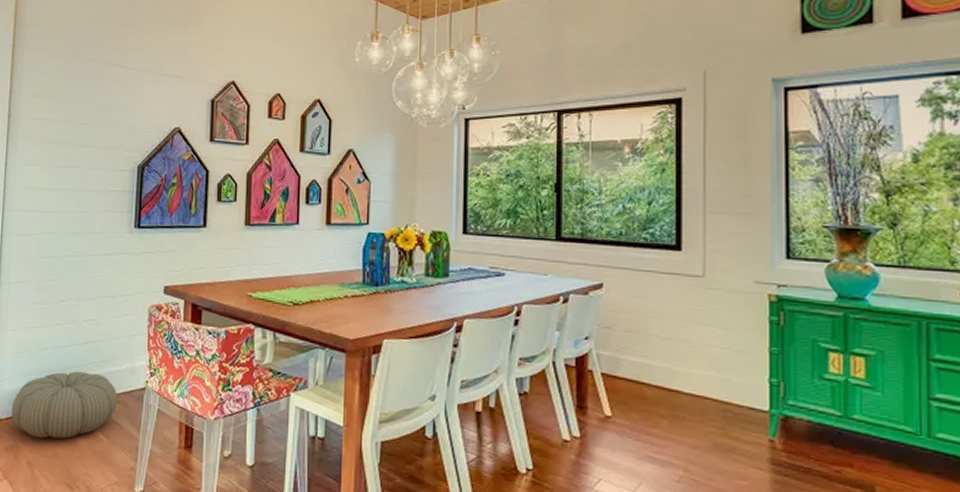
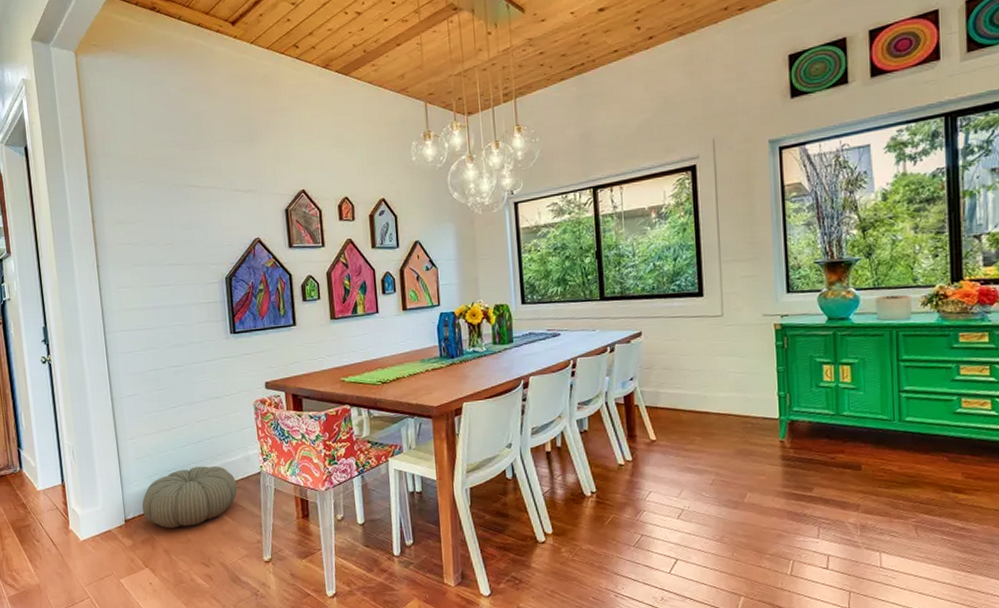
planter: none [900,276,948,311] -> present [875,294,912,321]

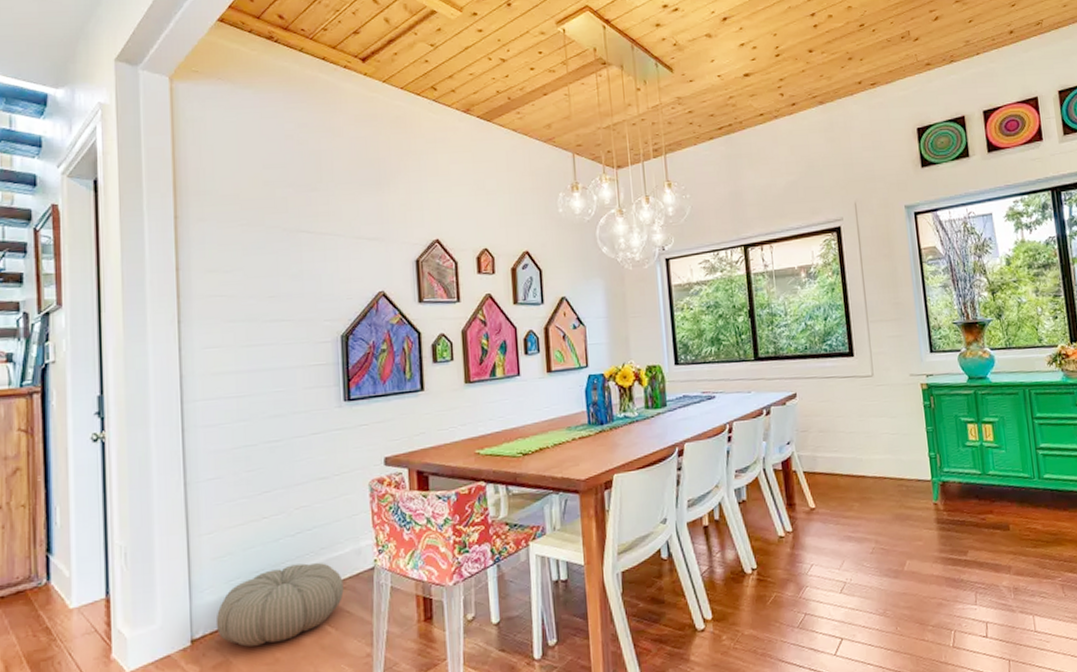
planter: present [875,294,912,321] -> none [1008,354,1041,380]

